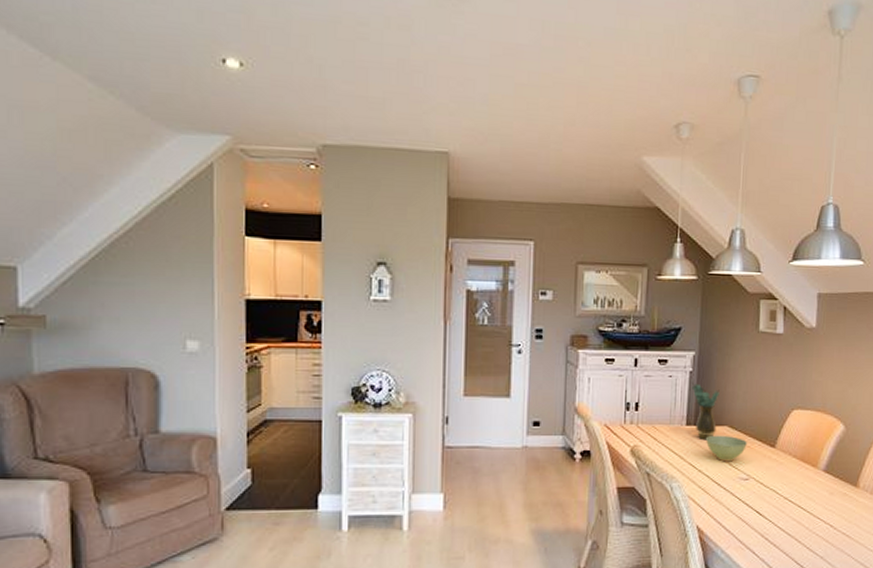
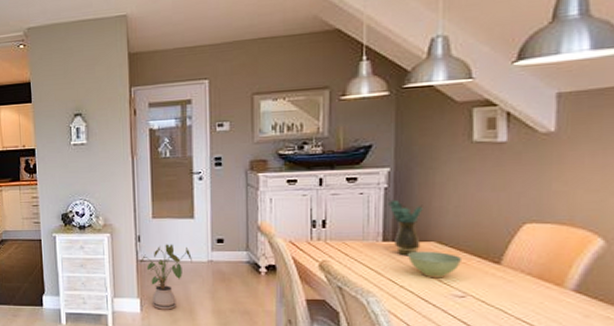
house plant: none [445,427,505,506] -> present [139,244,192,310]

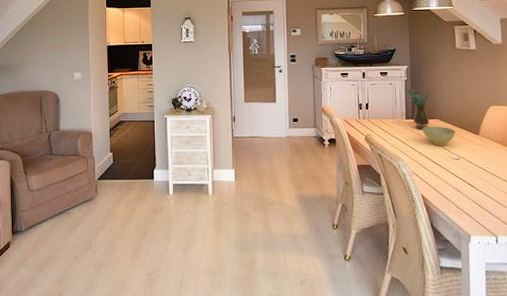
house plant: present [139,244,192,310] -> none [234,123,275,178]

